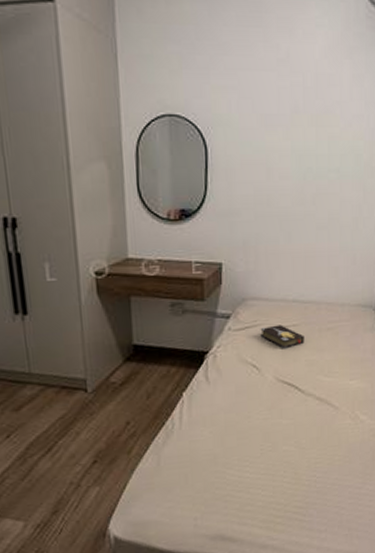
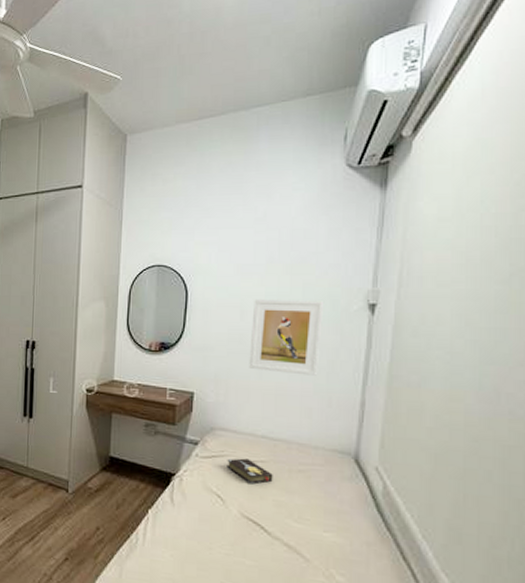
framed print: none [278,154,349,235] -> present [249,298,325,376]

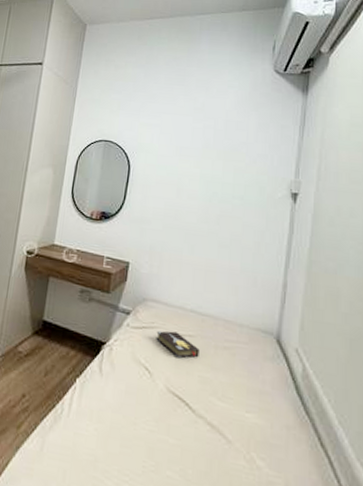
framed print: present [249,298,325,376] -> none [182,179,253,255]

